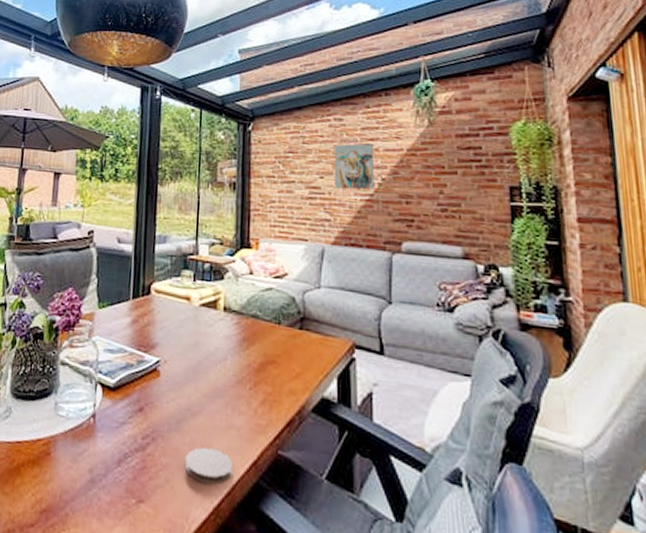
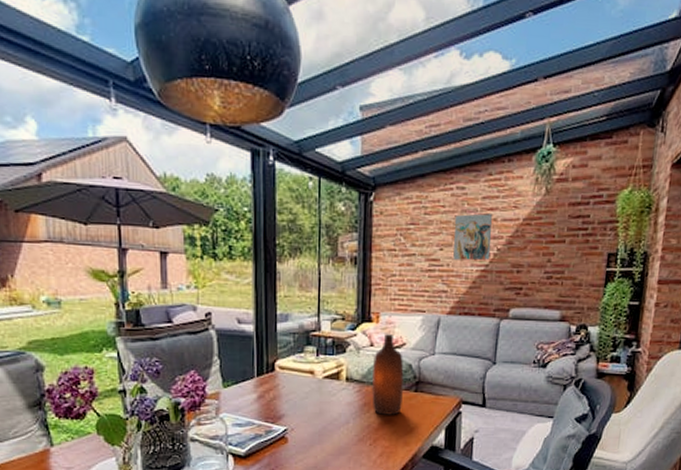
bottle: none [252,262,287,355] -> present [372,334,404,415]

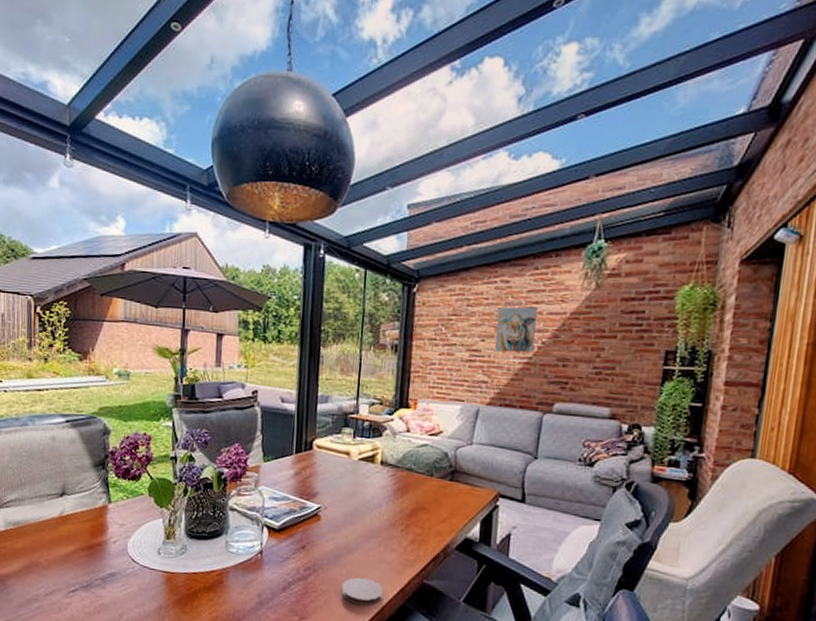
bottle: present [372,334,404,415] -> none [405,421,440,503]

